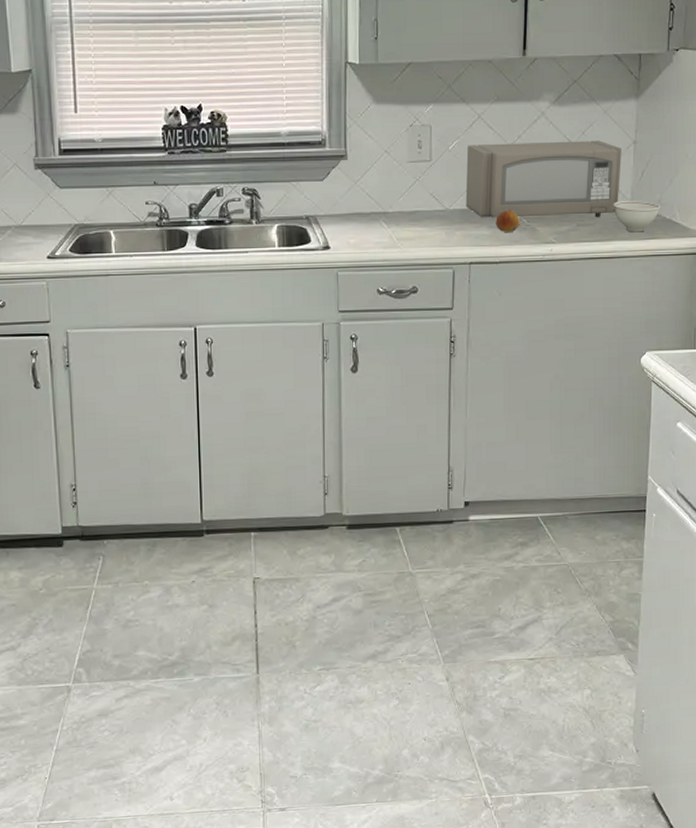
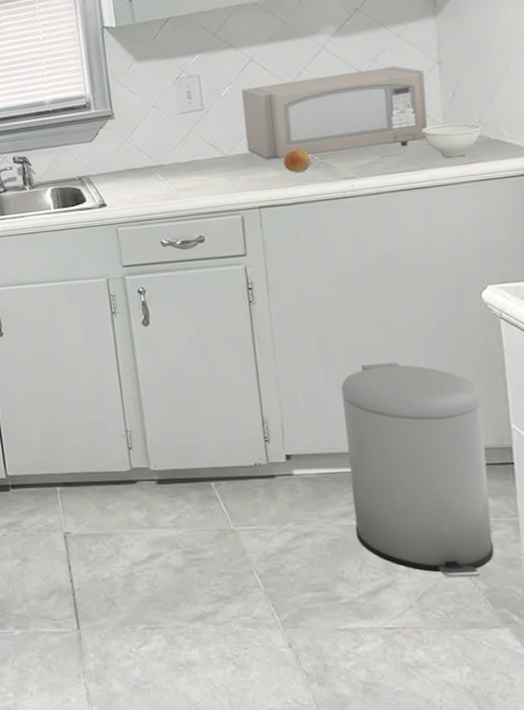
pedal bin: none [514,417,629,613] -> present [340,362,494,578]

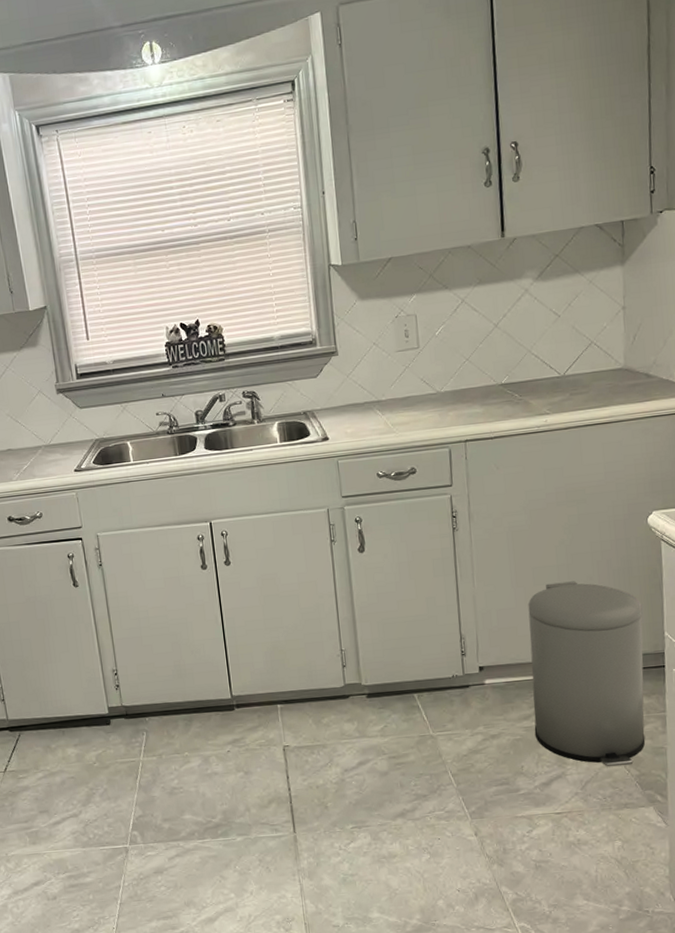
microwave: present [241,66,428,161] -> none [453,310,612,397]
fruit: present [283,148,312,172] -> none [487,385,512,408]
bowl: present [421,122,482,158] -> none [606,364,656,396]

